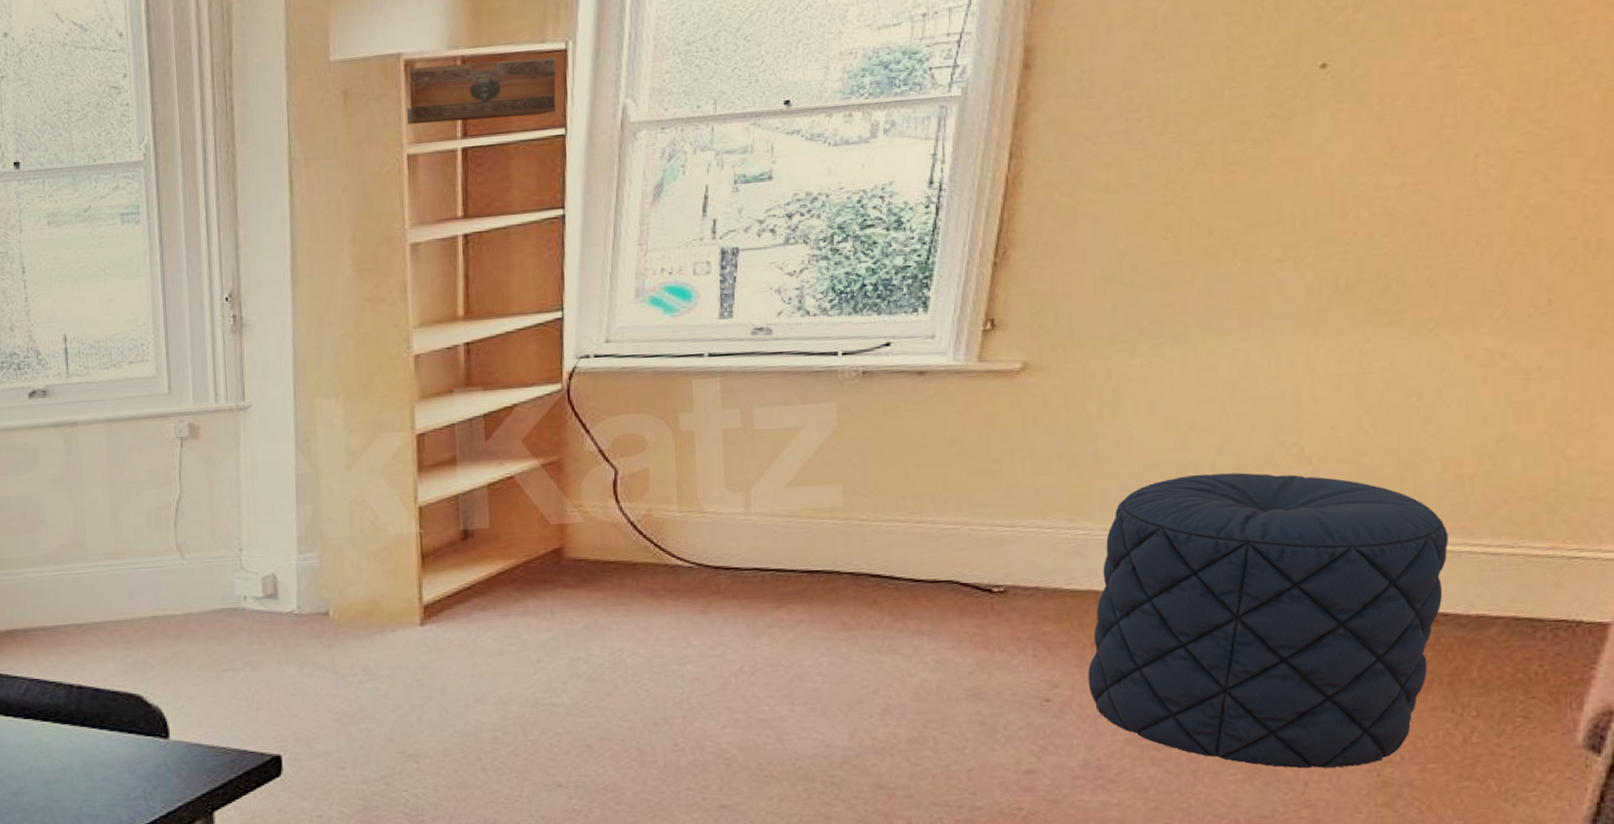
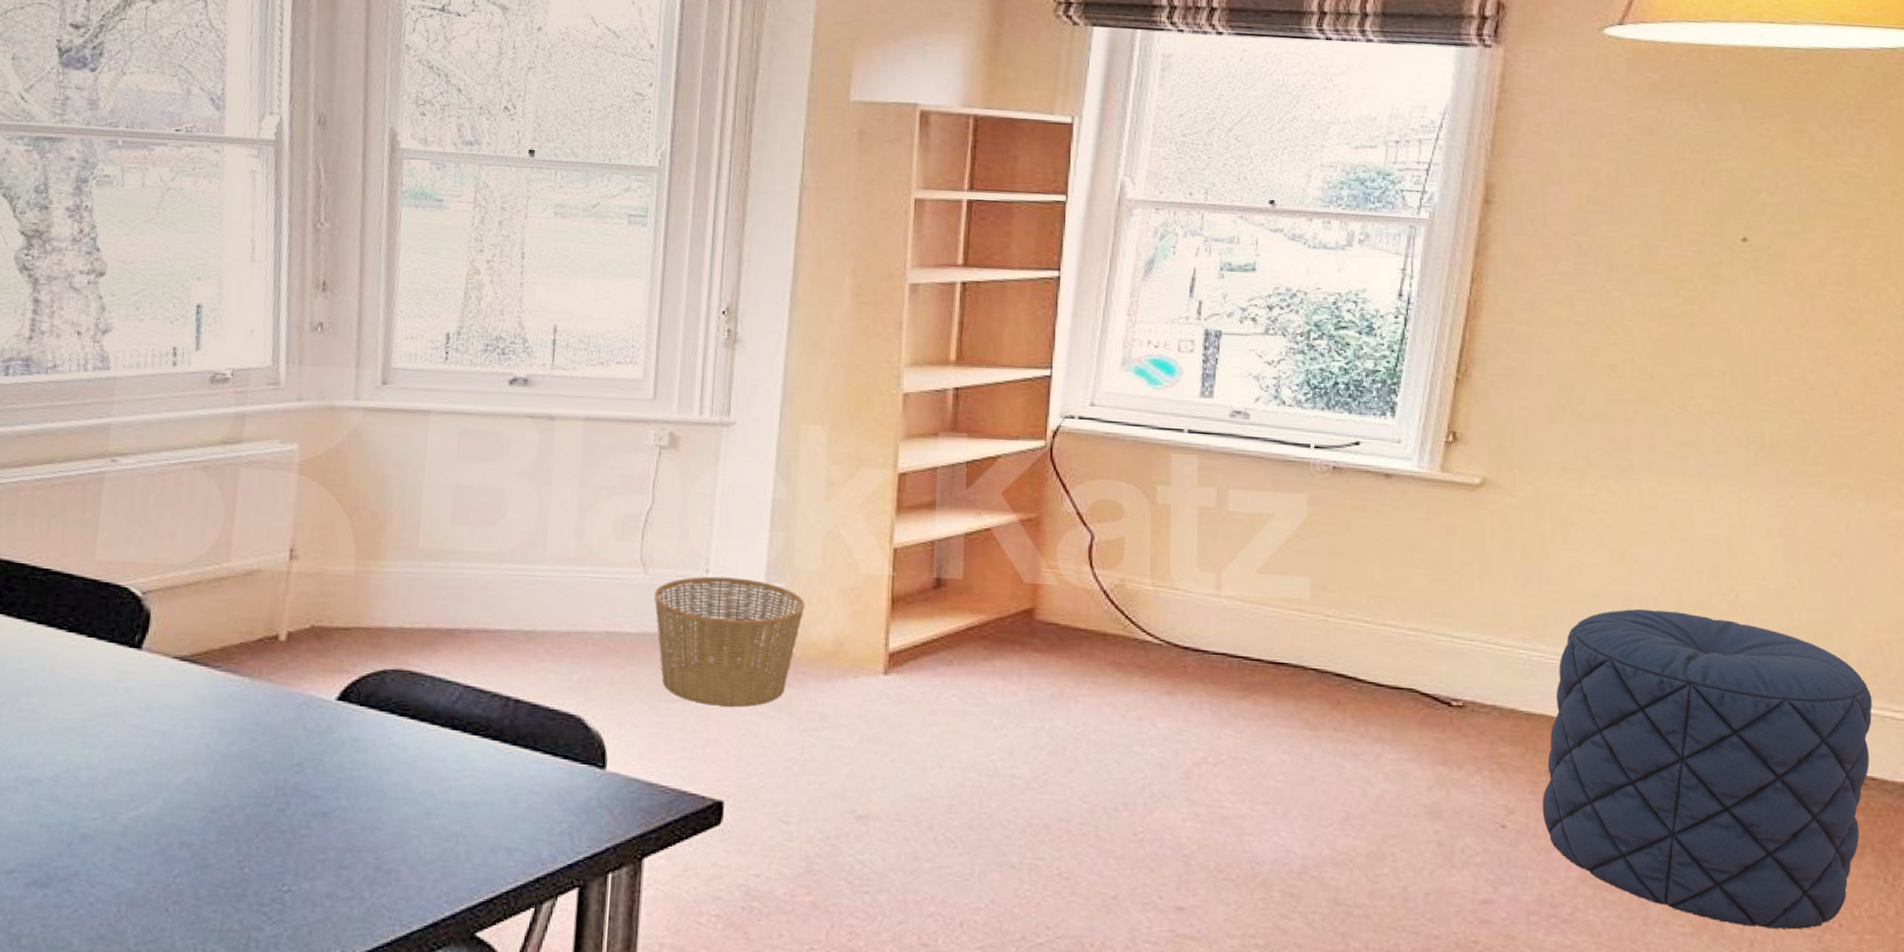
basket: none [193,552,338,672] -> present [654,576,805,707]
decorative box: present [406,56,556,125] -> none [917,119,1062,180]

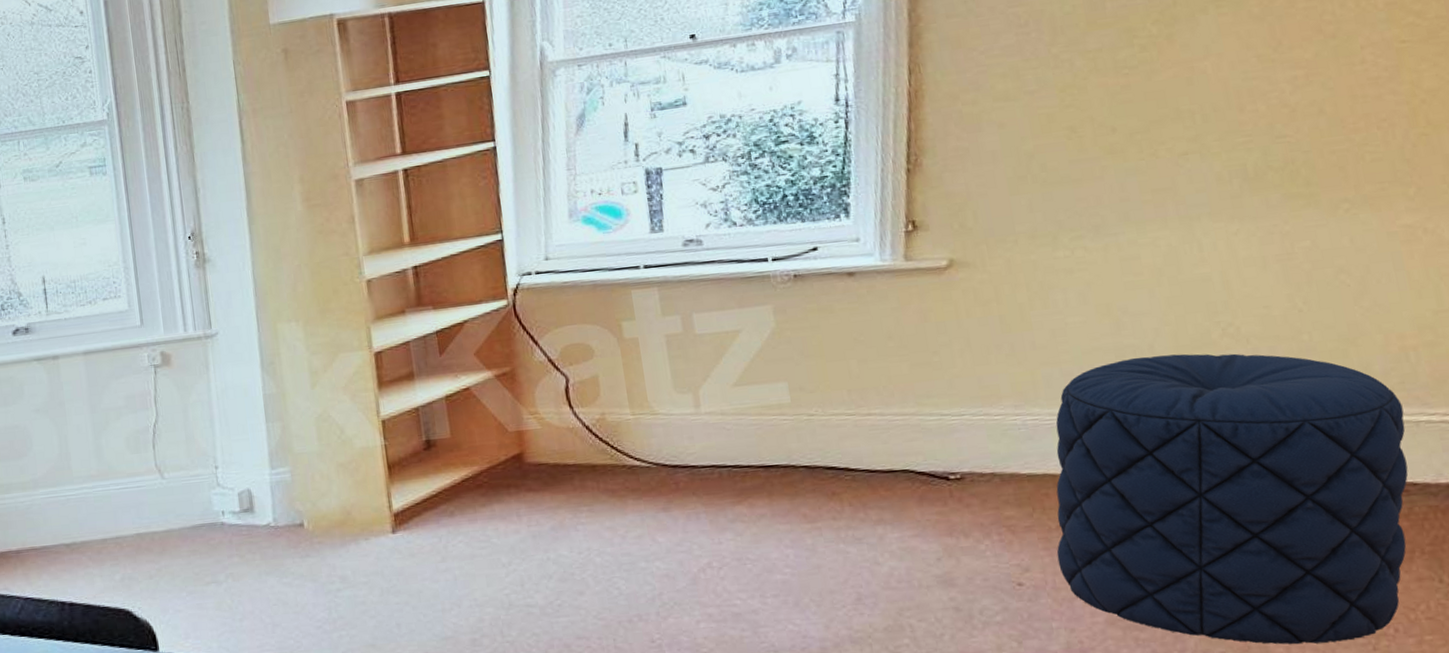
basket: present [654,576,805,707] -> none [173,468,310,583]

